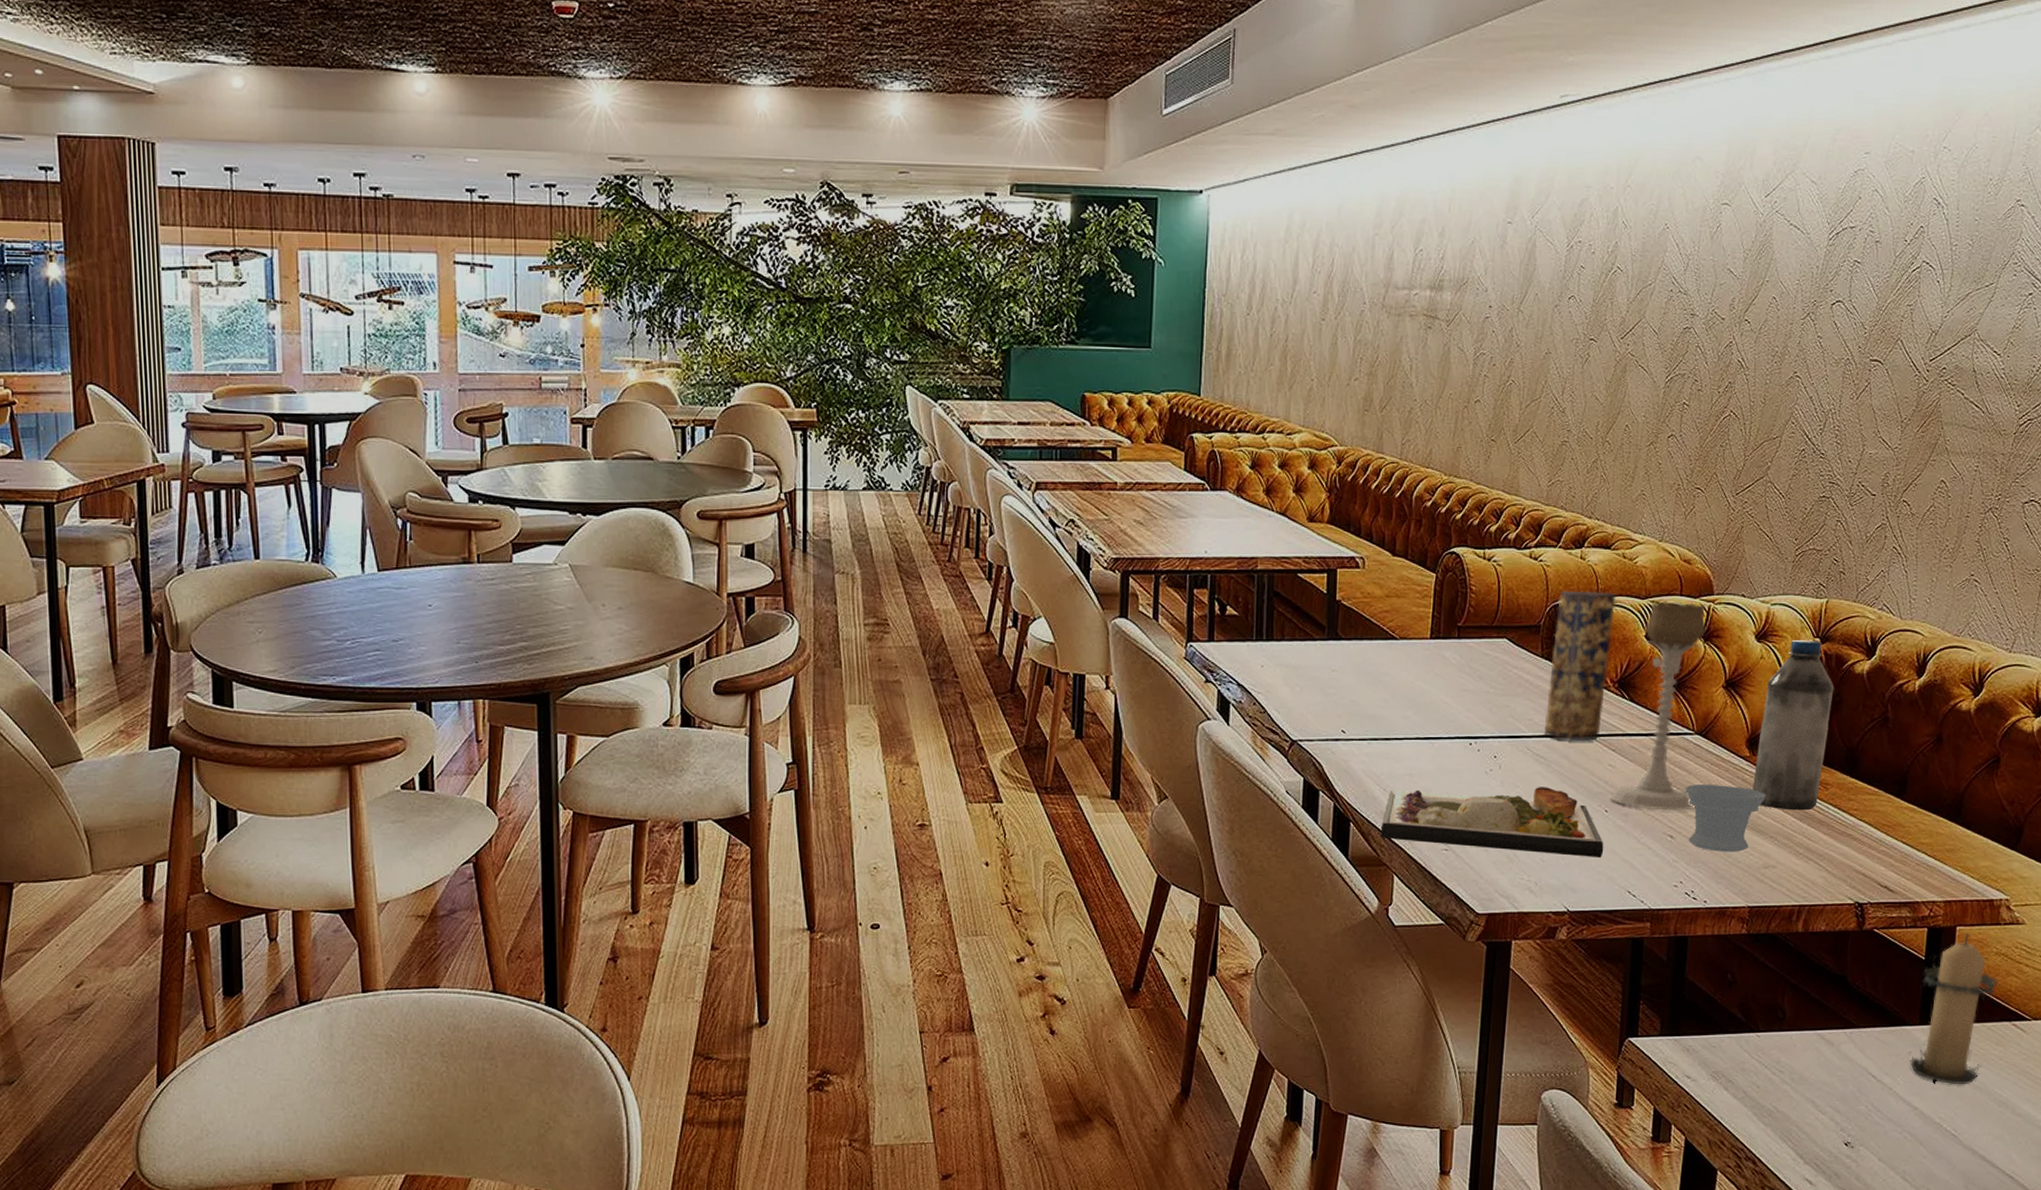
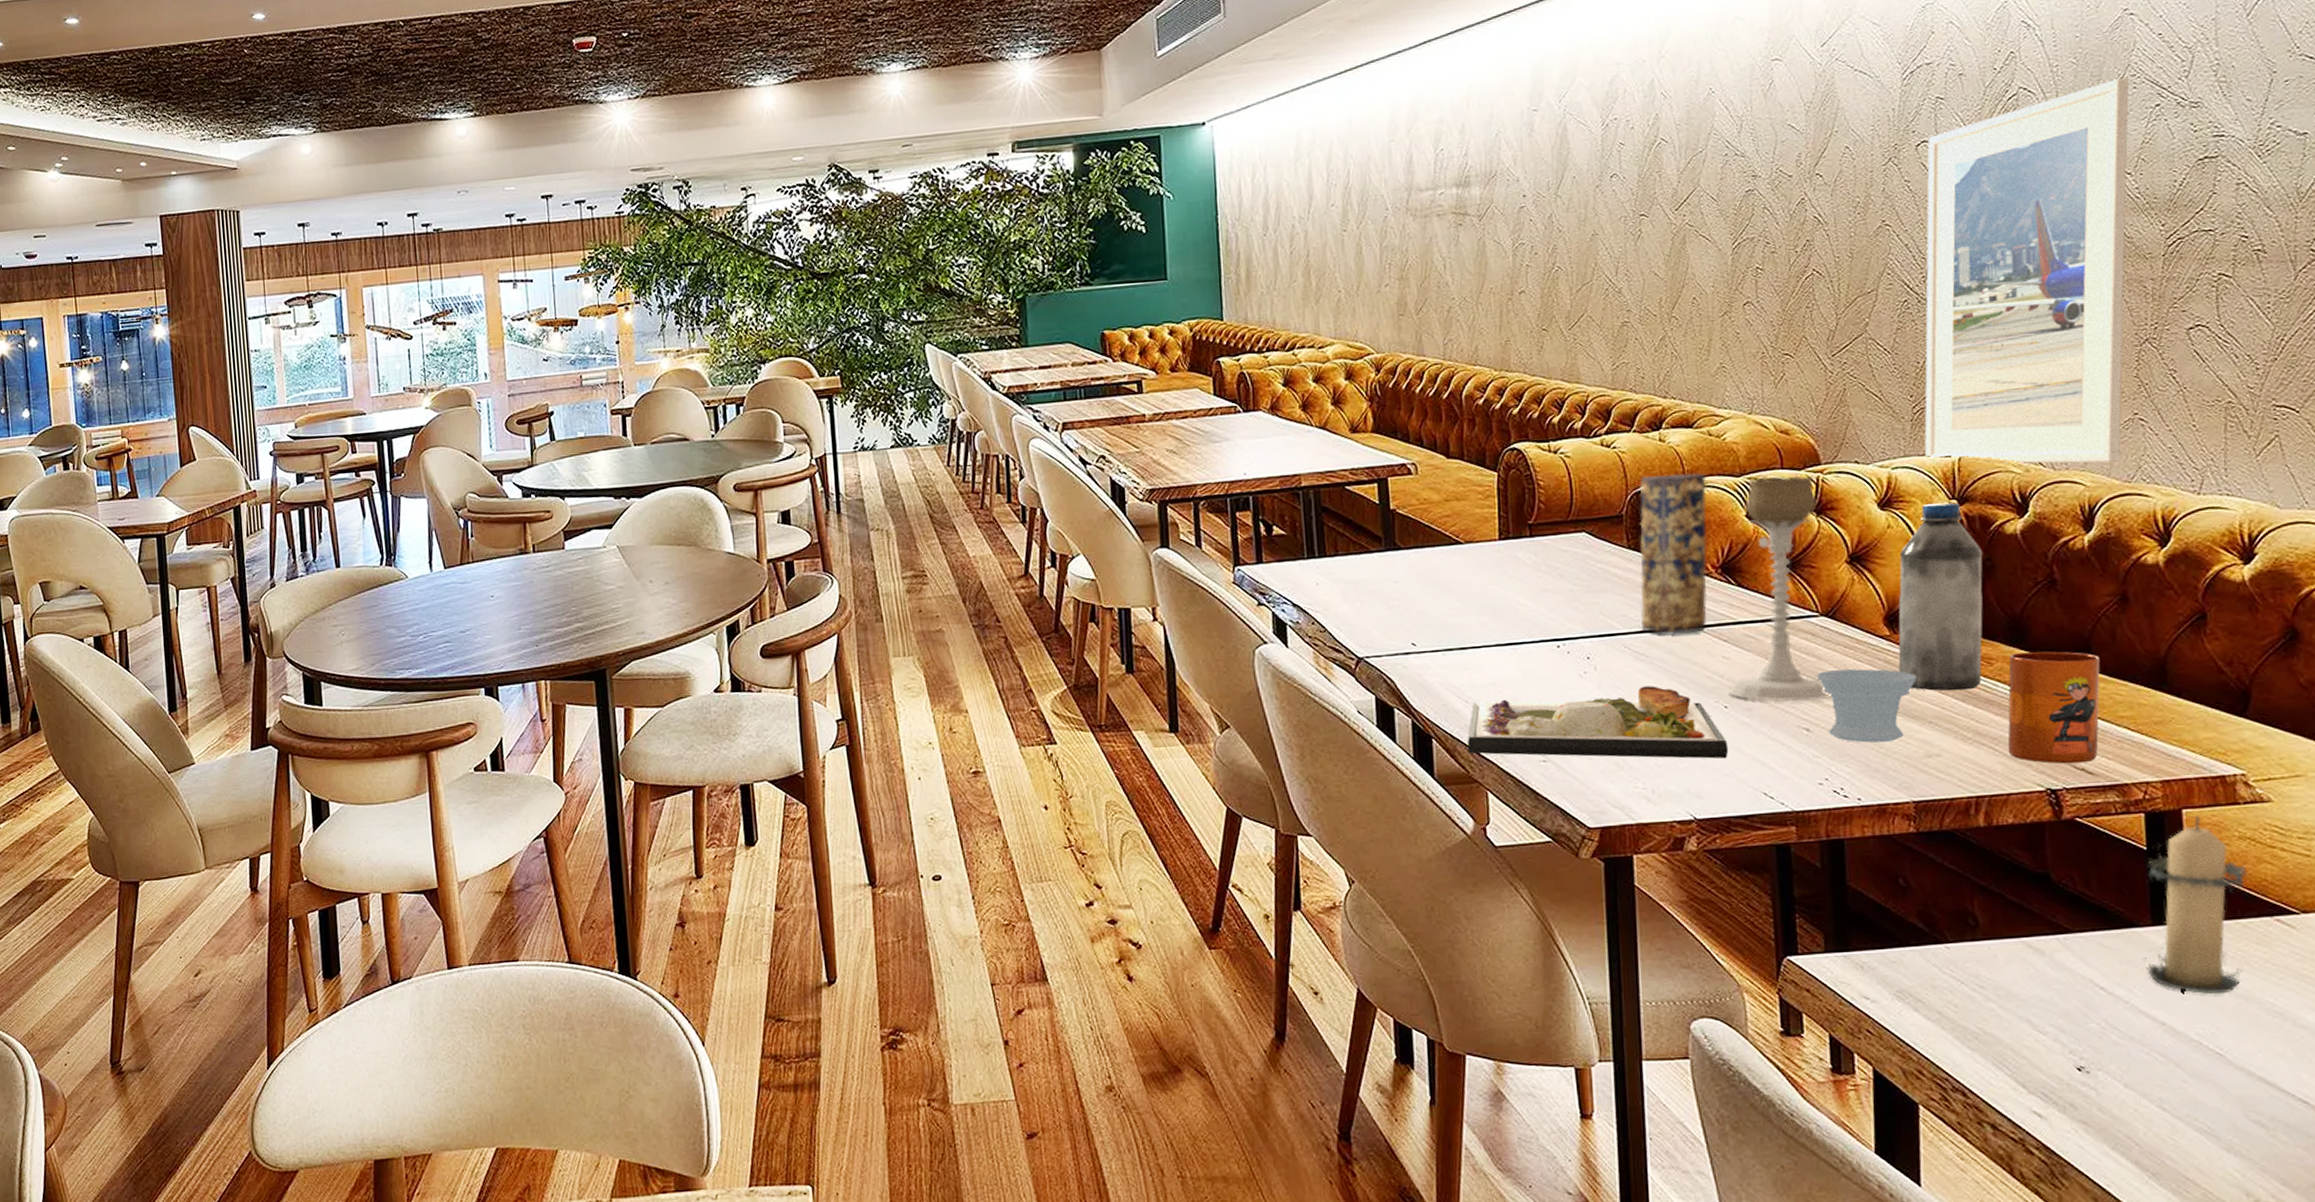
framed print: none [1799,265,2011,616] -> present [1924,78,2129,464]
mug: none [1829,780,1913,882] -> present [2007,651,2100,764]

